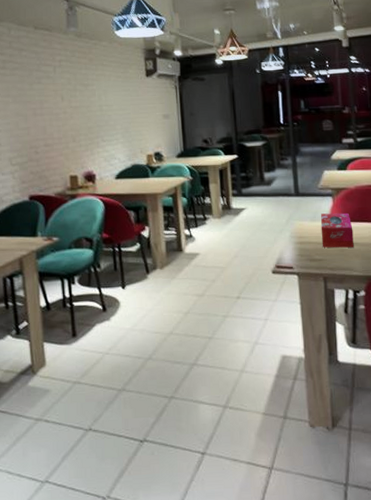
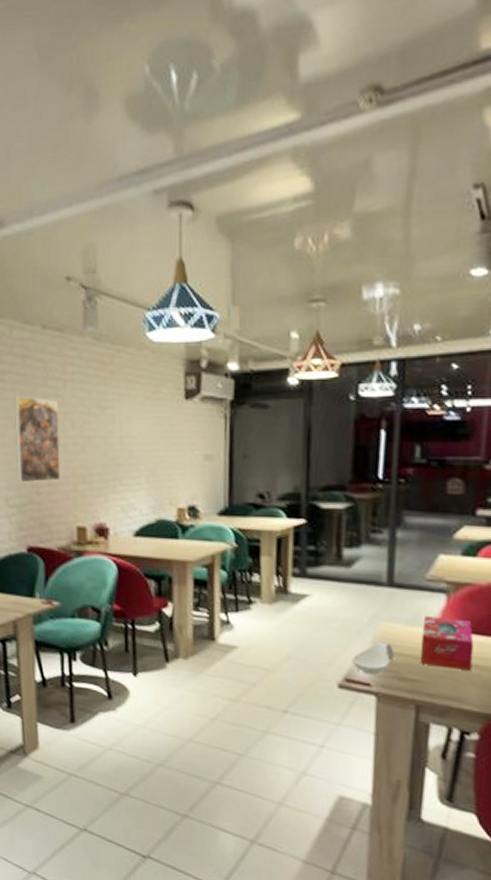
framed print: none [14,79,55,146] -> present [14,396,61,483]
spoon rest: none [279,235,306,260] -> present [352,642,394,675]

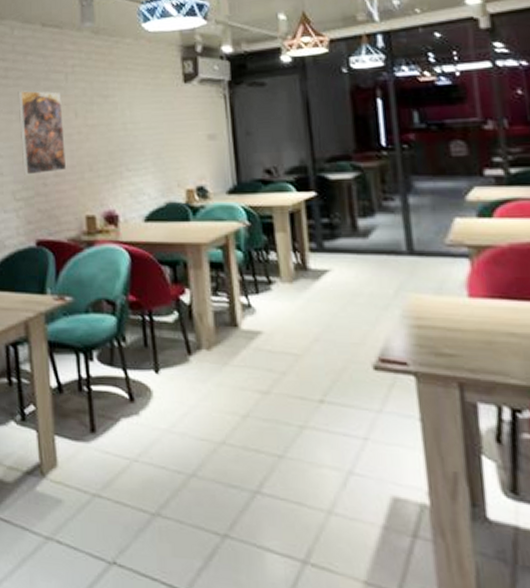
spoon rest: present [352,642,394,675] -> none [383,315,427,352]
tissue box: present [419,616,474,671] -> none [451,284,510,340]

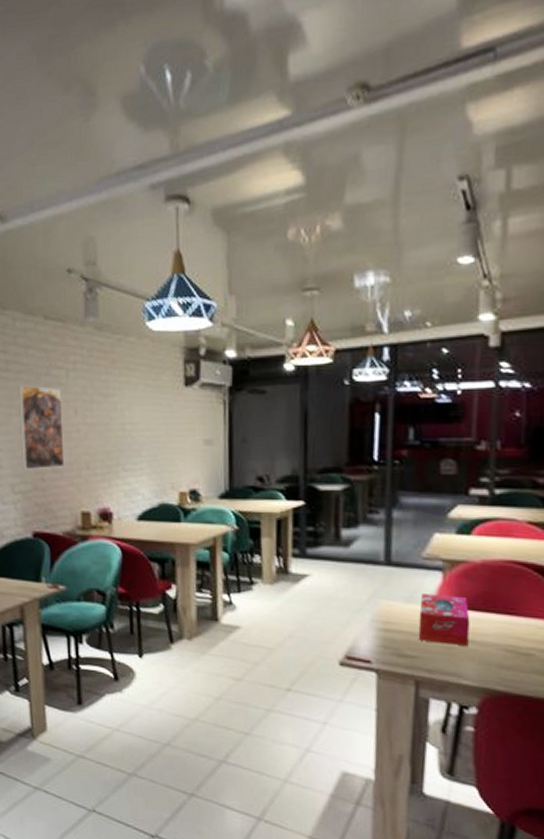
tissue box: none [451,284,510,340] -> present [418,593,470,646]

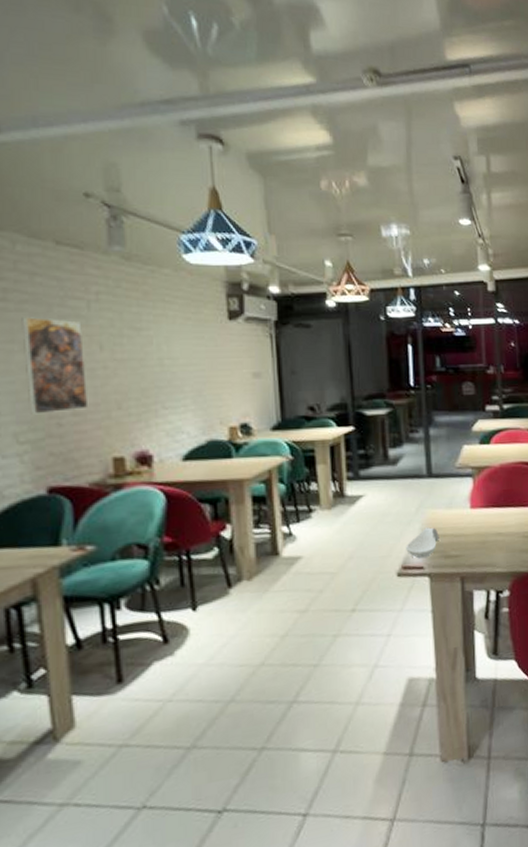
spoon rest: none [352,619,393,652] -> present [406,527,439,559]
tissue box: present [418,593,470,646] -> none [458,496,498,541]

